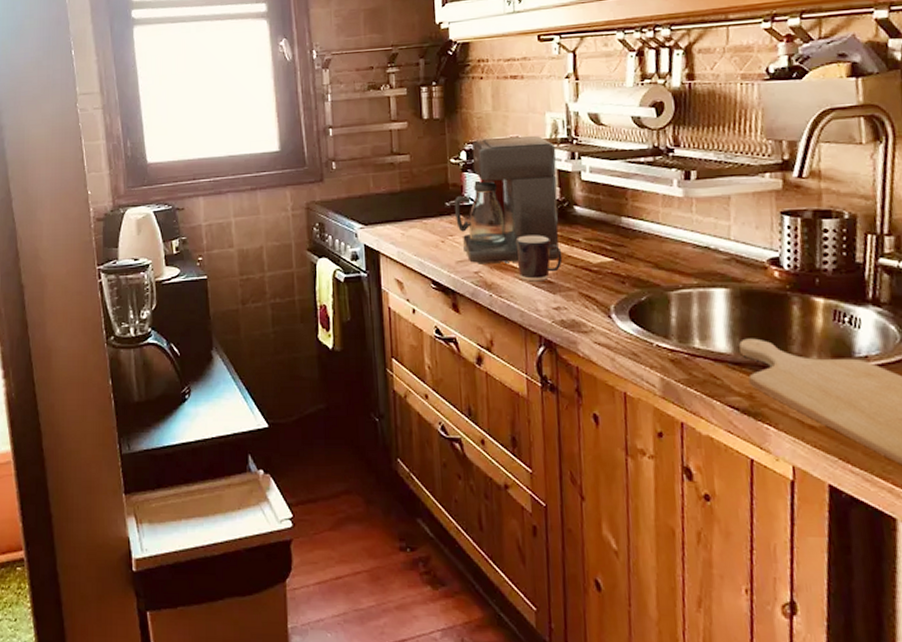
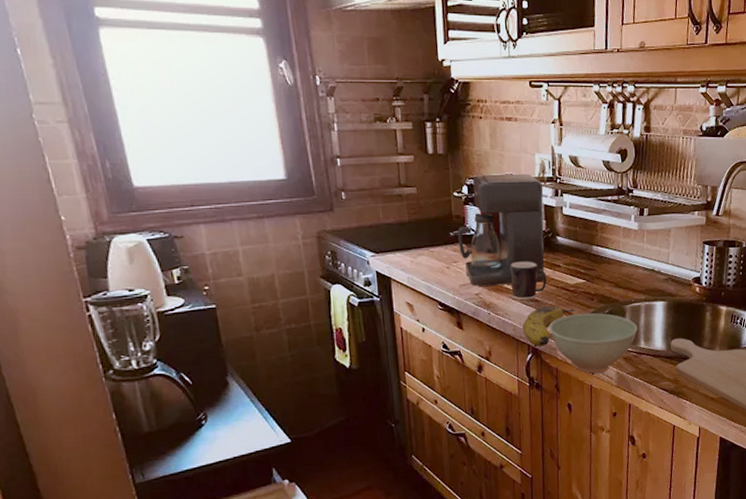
fruit: none [531,289,600,338] -> present [522,306,575,347]
bowl: none [566,299,689,379] -> present [549,313,638,375]

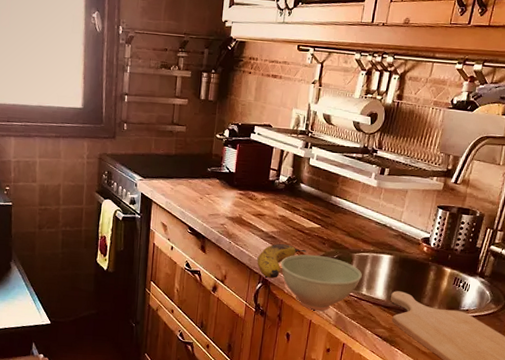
coffee maker: present [458,173,545,286] -> none [213,122,296,222]
mug: present [509,261,547,301] -> none [252,200,286,236]

